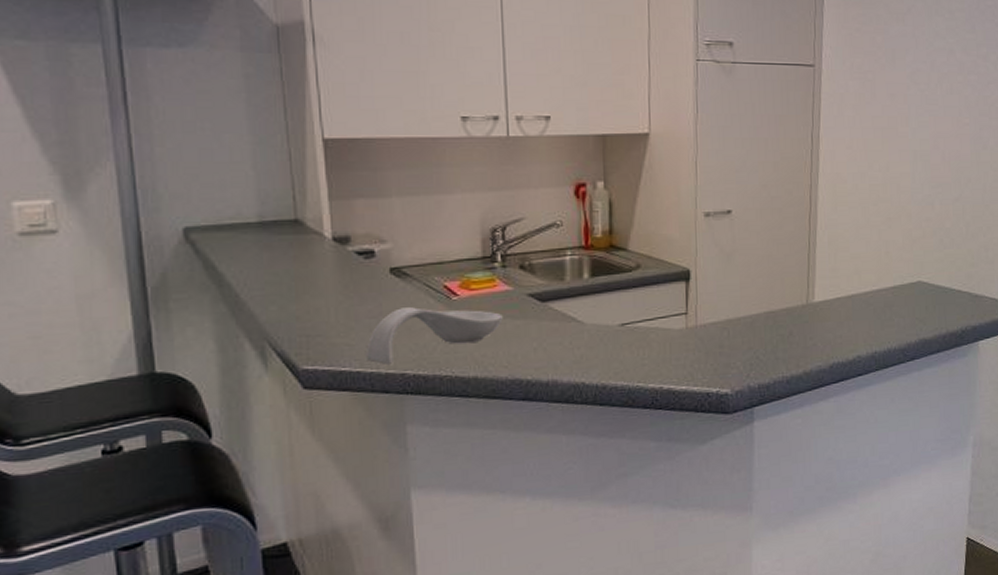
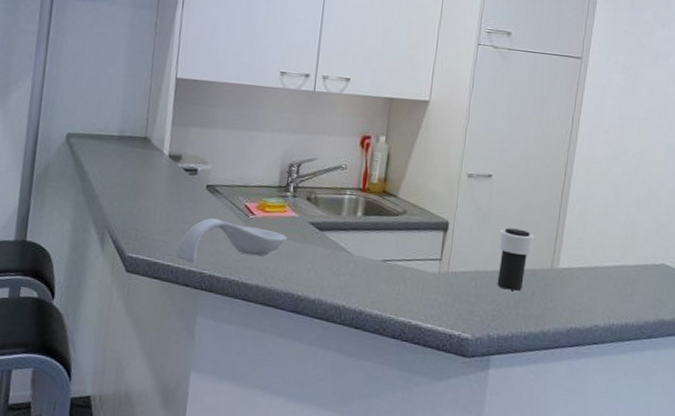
cup: none [747,266,786,334] -> present [497,228,535,291]

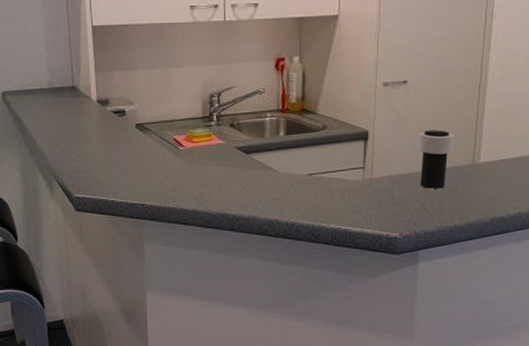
spoon rest: present [175,218,287,264] -> none [117,154,216,198]

